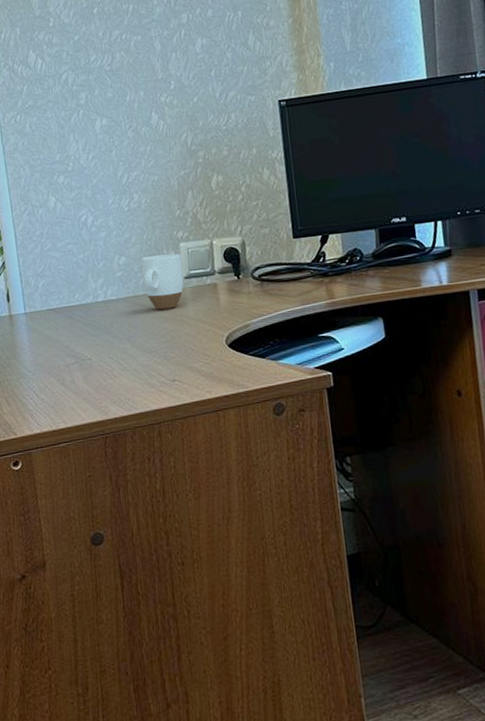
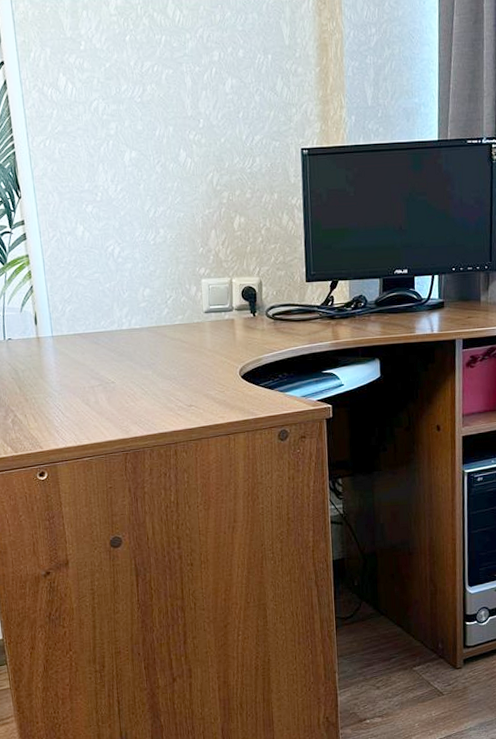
mug: present [140,253,184,310] -> none [164,288,204,341]

